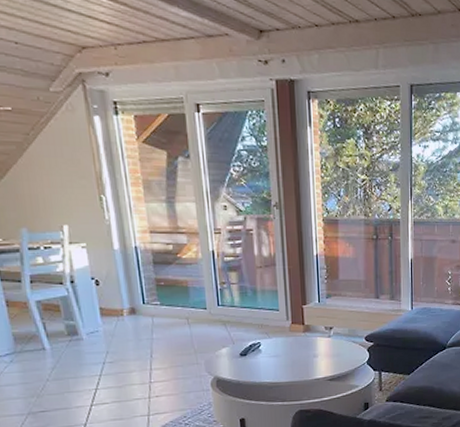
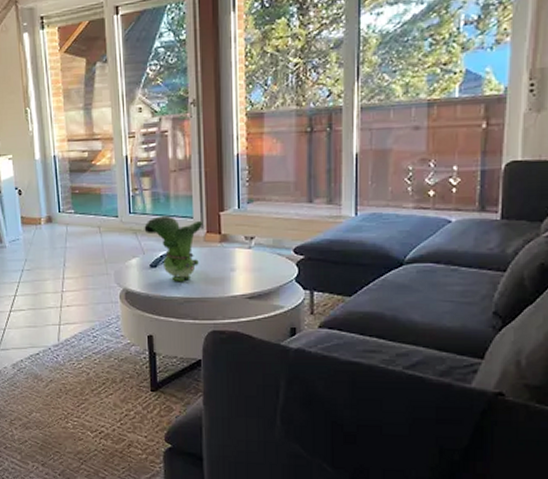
toy figurine: none [233,308,289,369] -> present [144,215,204,282]

